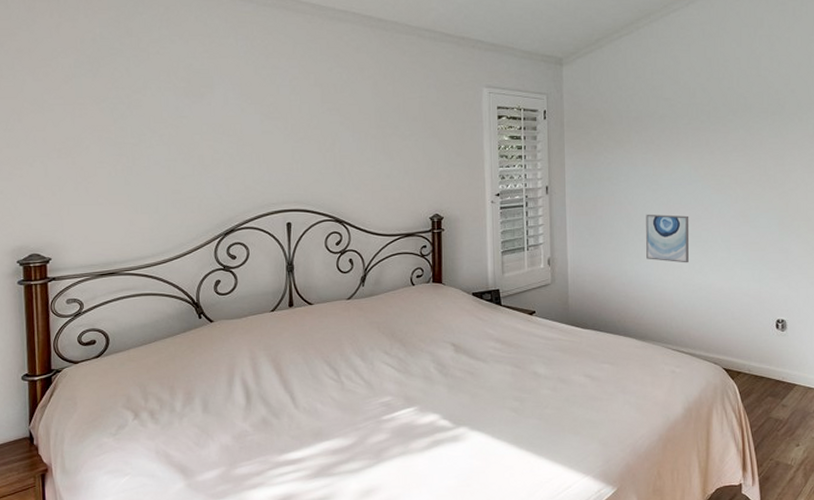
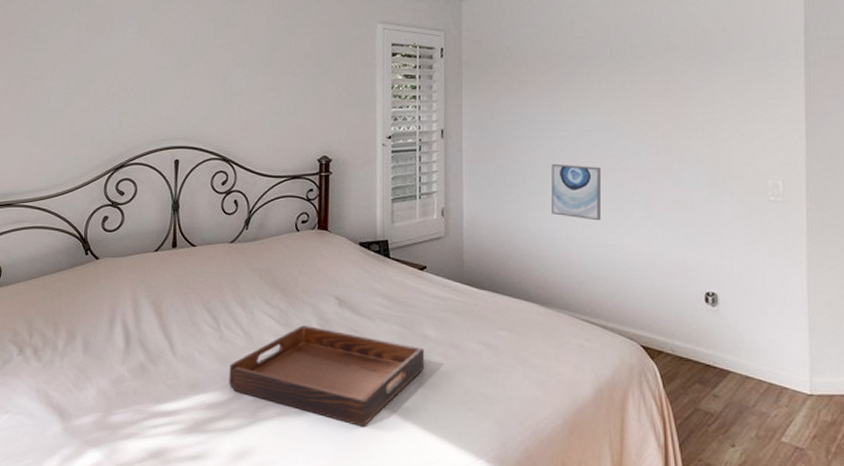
serving tray: none [351,371,536,457] -> present [229,325,425,426]

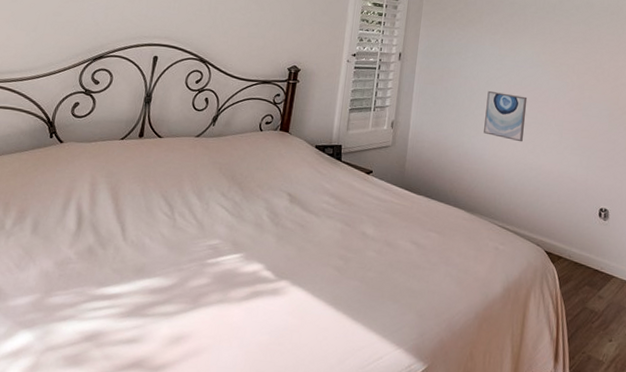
serving tray: present [229,325,425,426] -> none [174,218,362,315]

